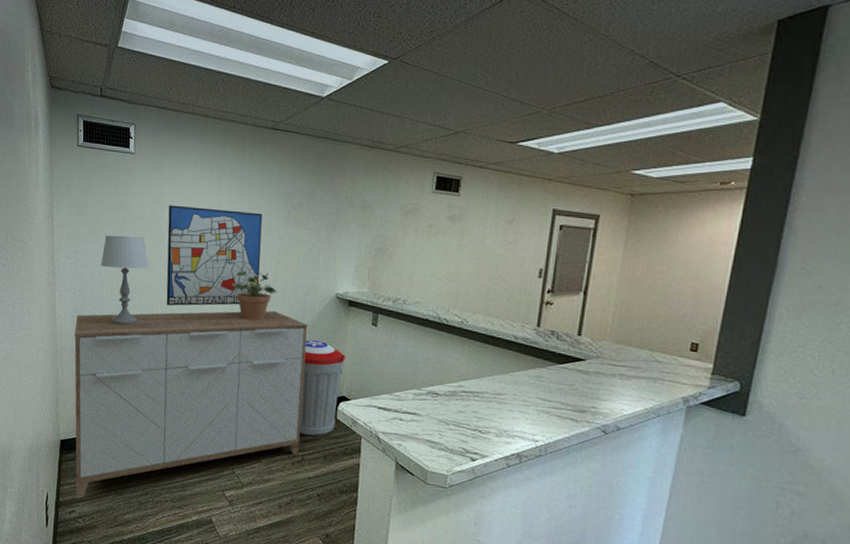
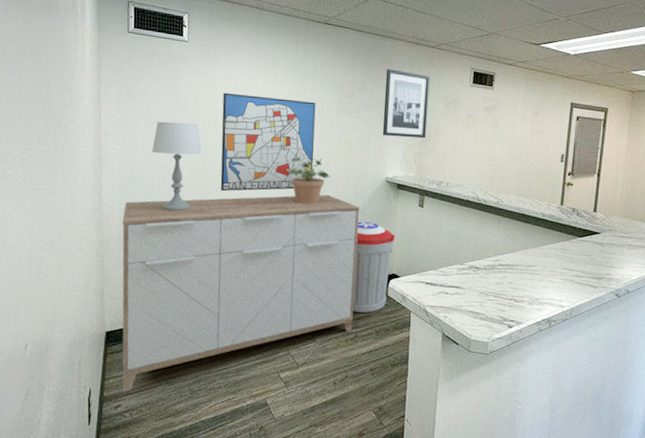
wall art: none [332,176,387,252] -> present [382,69,430,139]

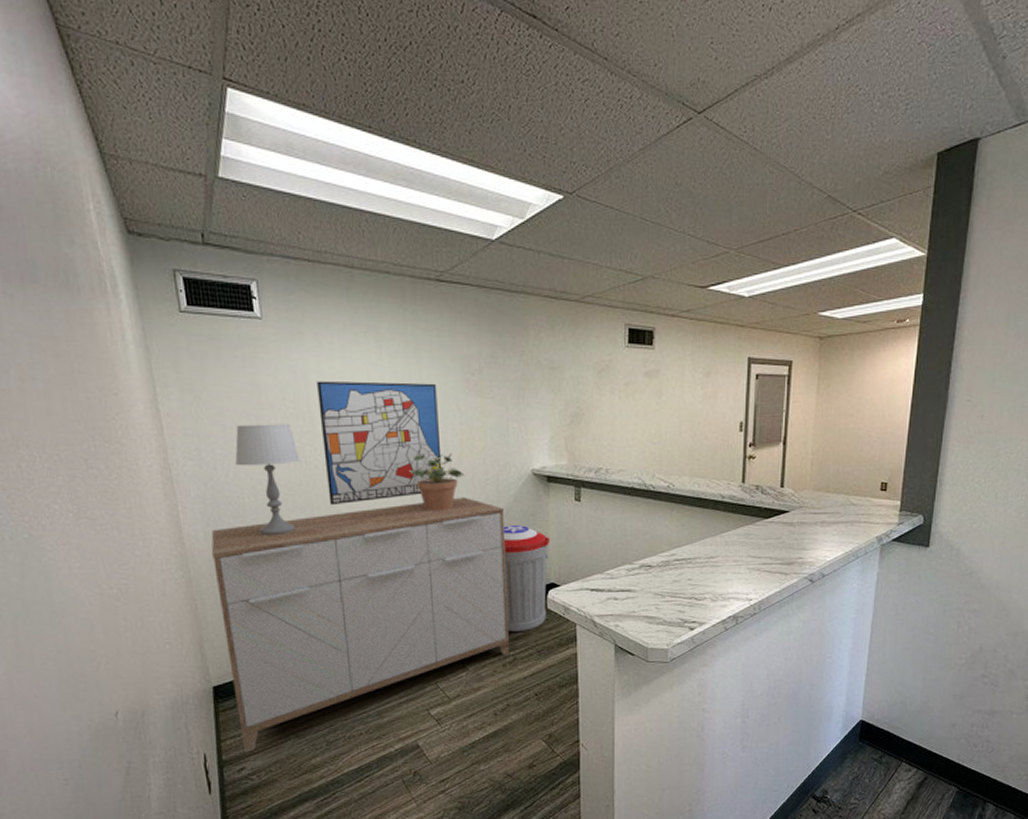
wall art: present [382,69,430,139] -> none [520,333,577,419]

